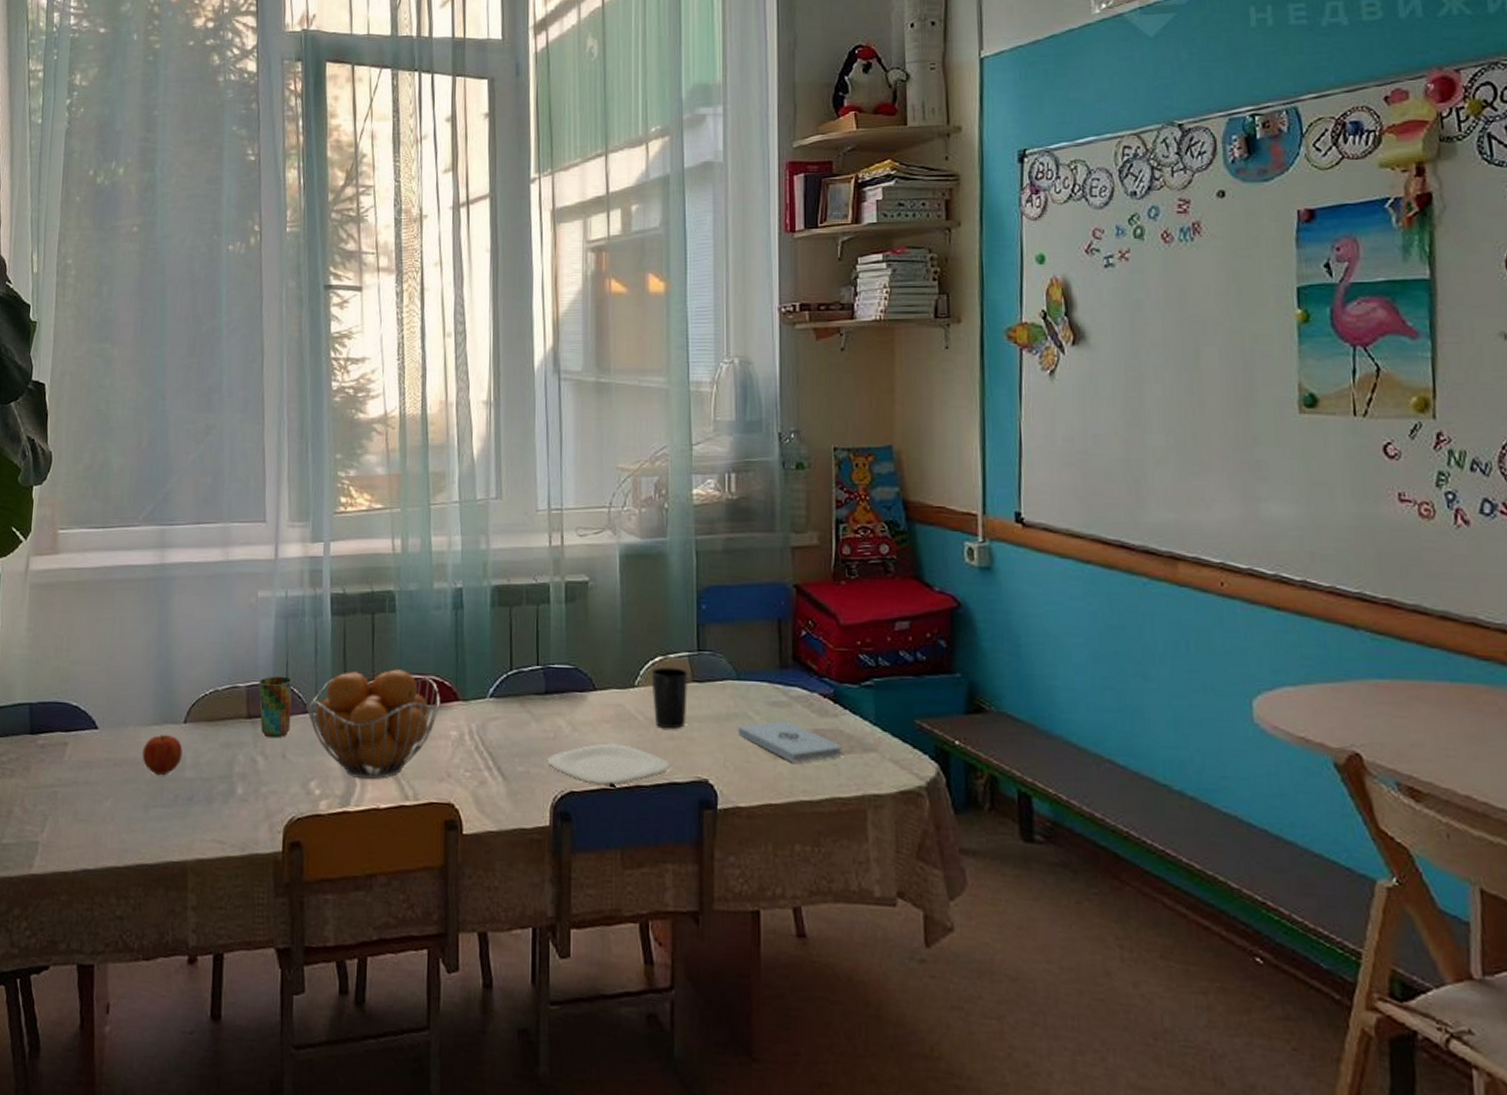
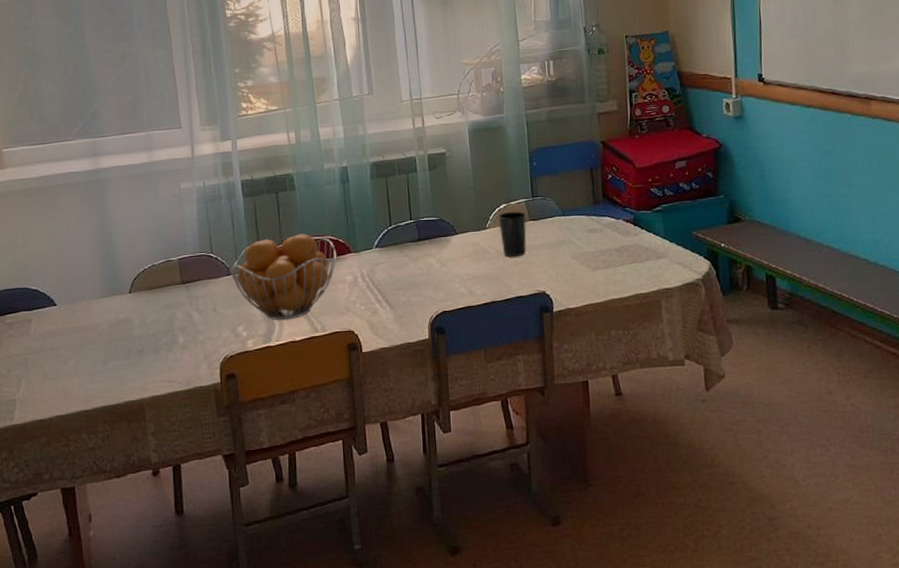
apple: present [142,734,183,776] -> none [96,303,131,336]
cup: present [259,677,292,739] -> none [188,249,218,298]
plate: present [546,743,671,786] -> none [423,272,517,304]
notepad: present [737,721,842,763] -> none [565,242,642,272]

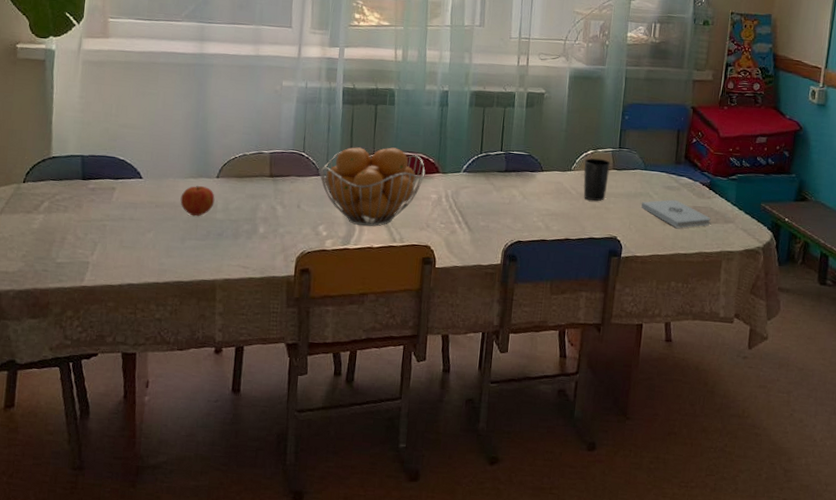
apple: none [96,303,131,336] -> present [180,185,215,217]
notepad: none [565,242,642,272] -> present [641,199,711,228]

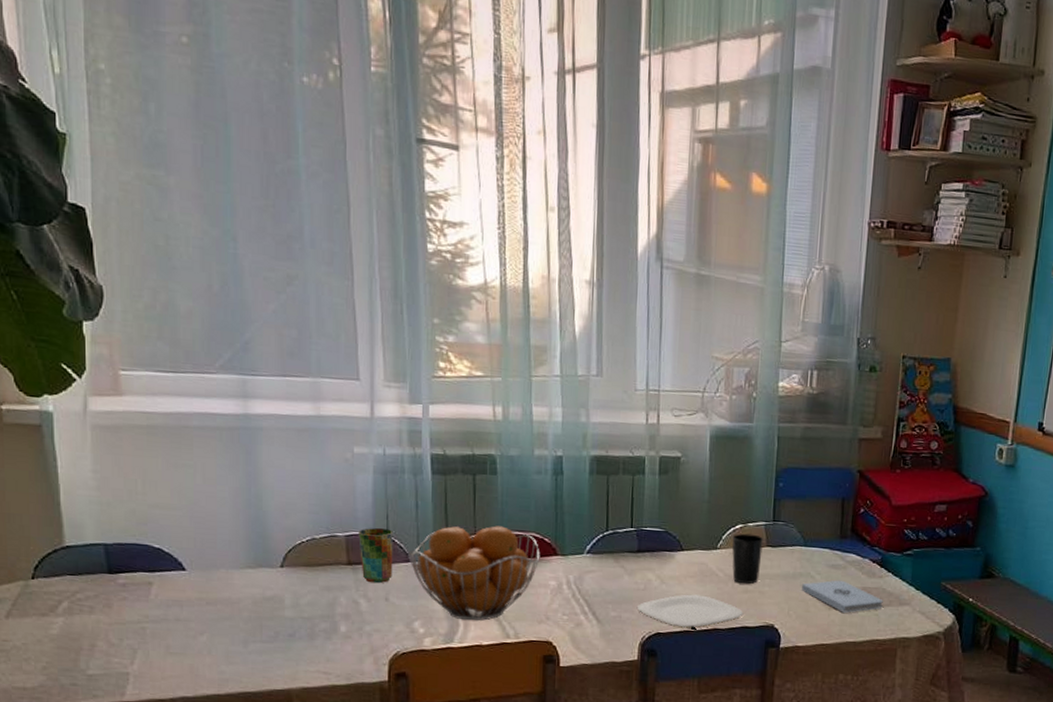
apple: present [180,185,215,217] -> none [237,576,281,615]
cup: none [280,147,308,193] -> present [358,528,393,584]
plate: none [502,208,592,238] -> present [636,594,744,628]

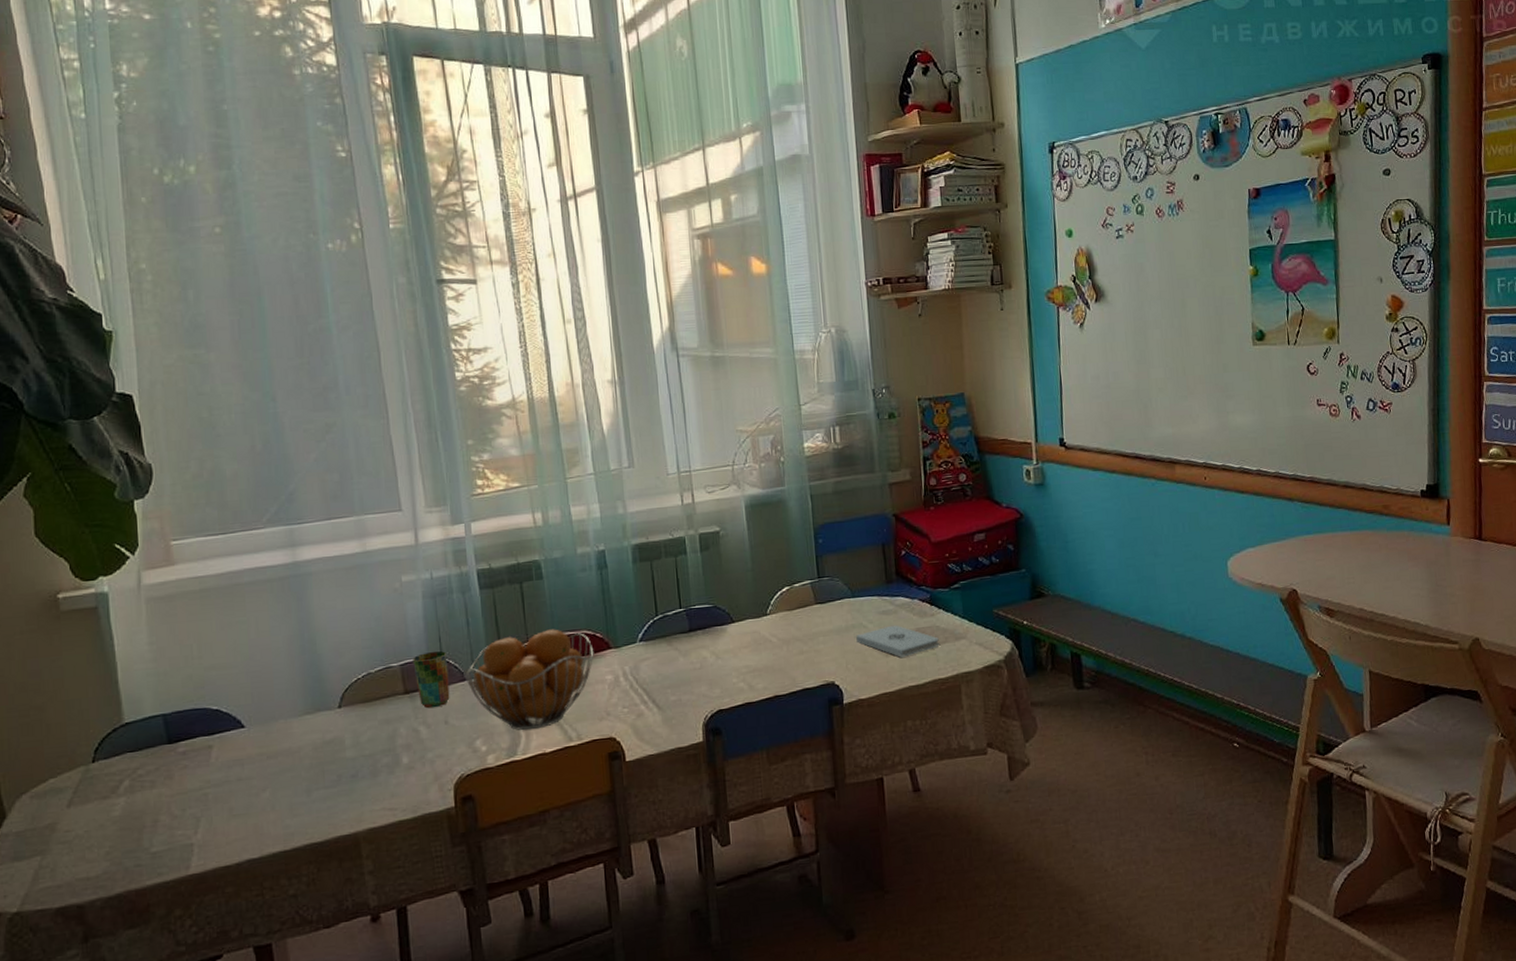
plate: present [636,594,744,628] -> none [695,663,803,701]
cup: present [732,533,763,585] -> none [780,594,813,646]

